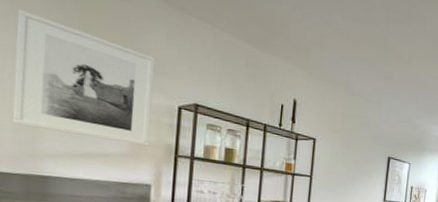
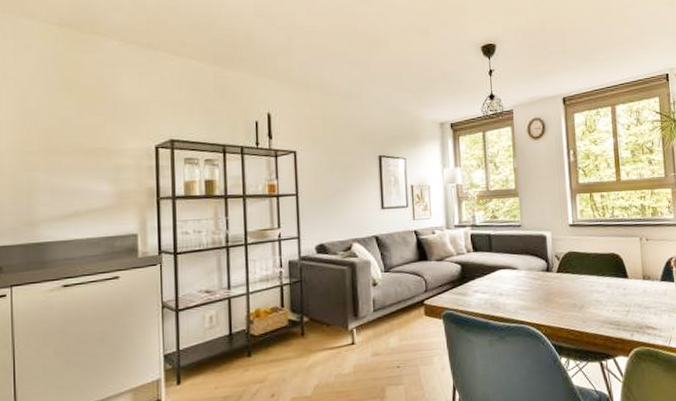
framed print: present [12,9,156,146] -> none [8,83,132,196]

